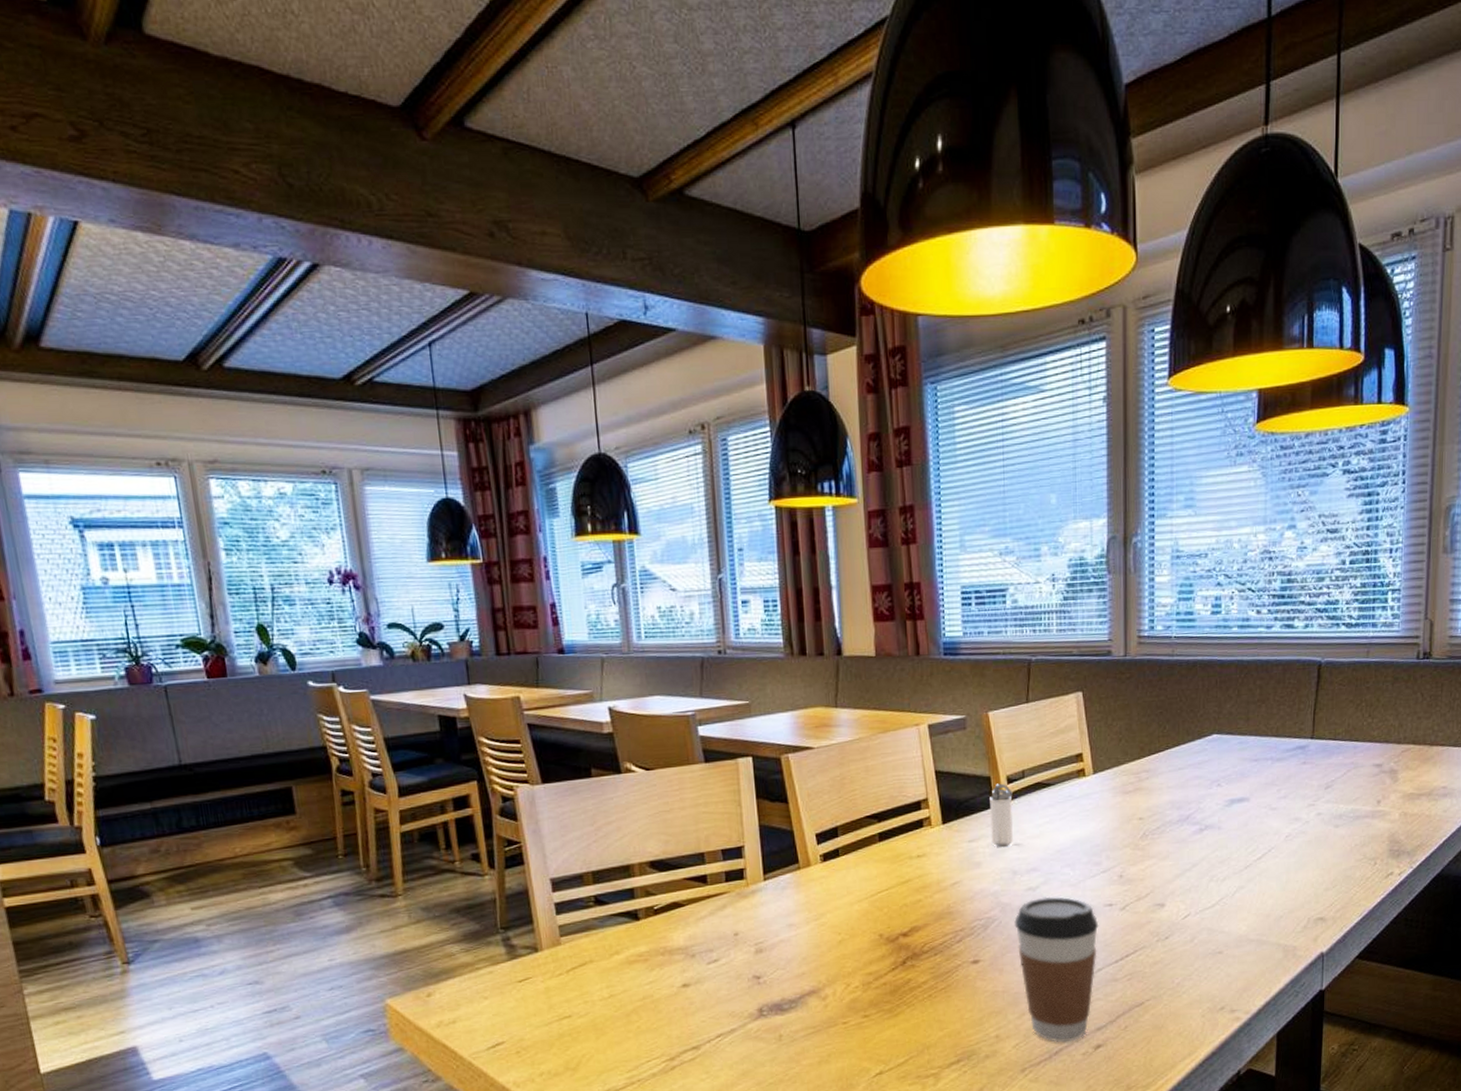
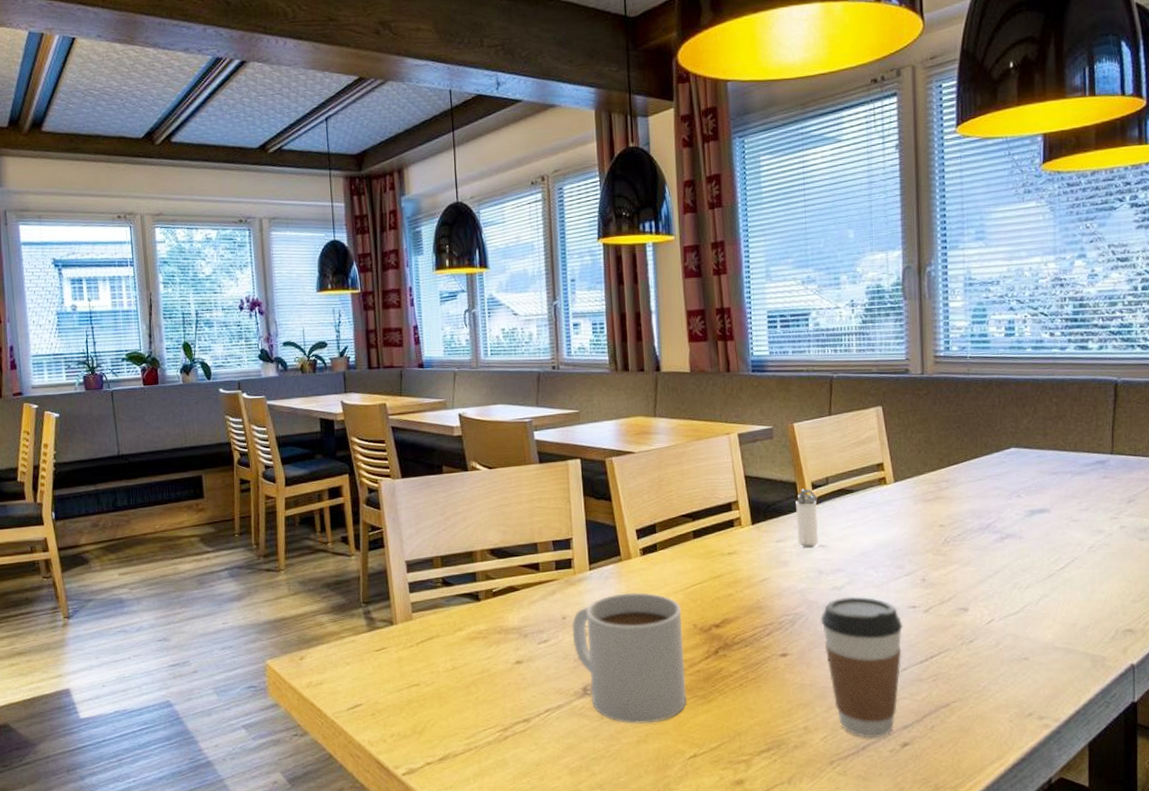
mug: none [745,902,872,1044] -> present [572,592,687,724]

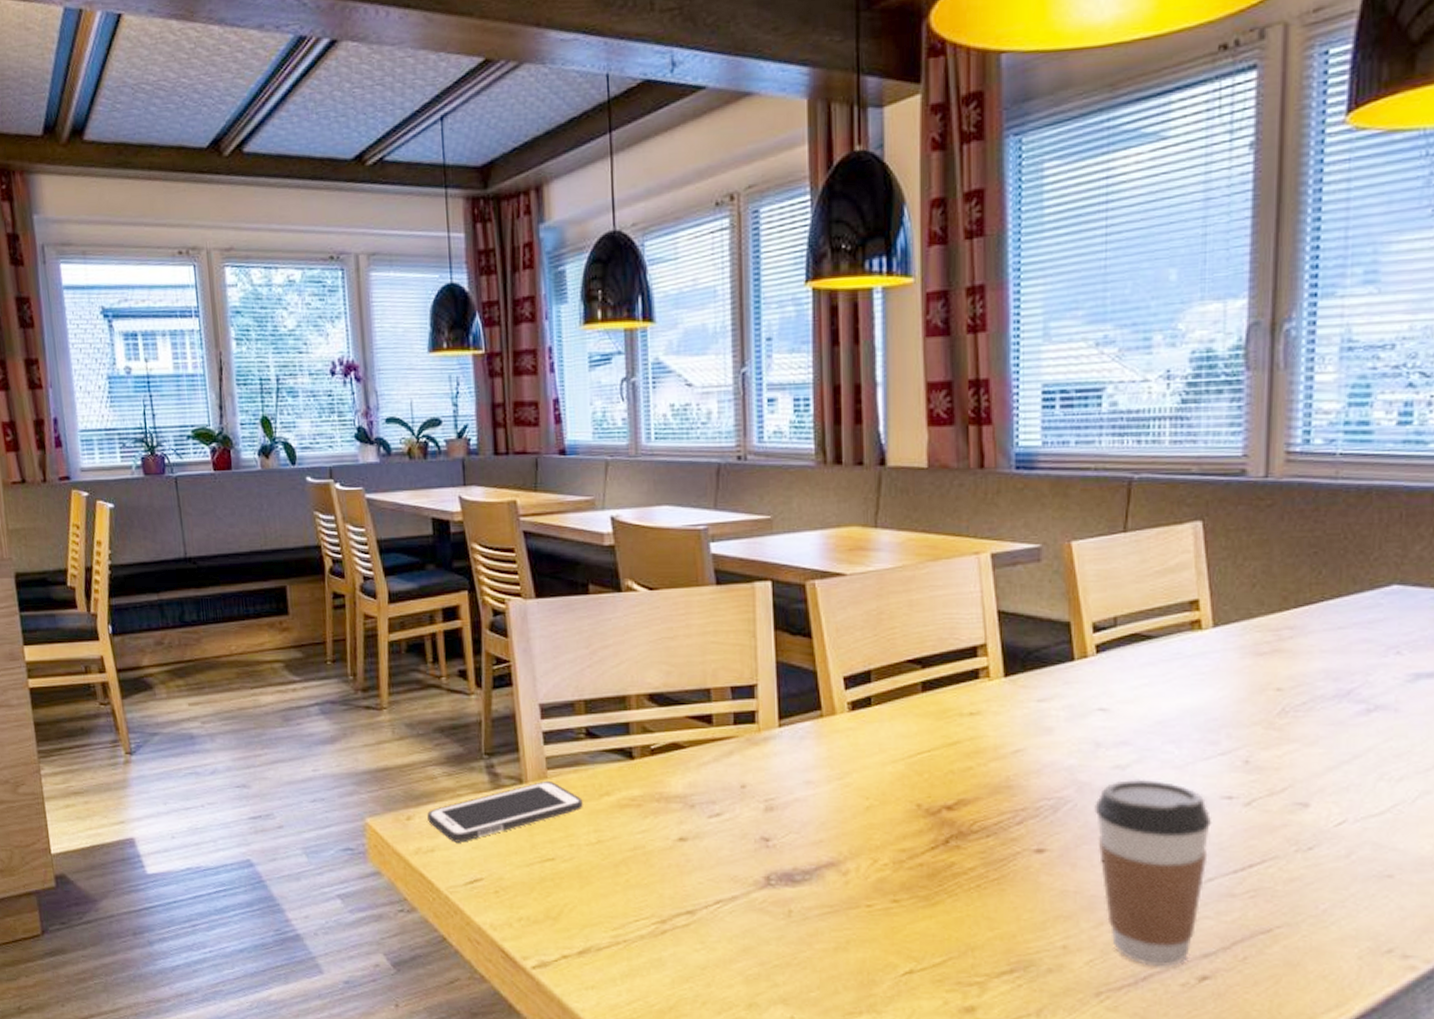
cell phone: none [317,621,441,676] -> present [427,780,583,843]
mug: present [572,592,687,724] -> none [753,758,903,927]
shaker: present [794,488,818,549] -> none [1067,631,1100,712]

